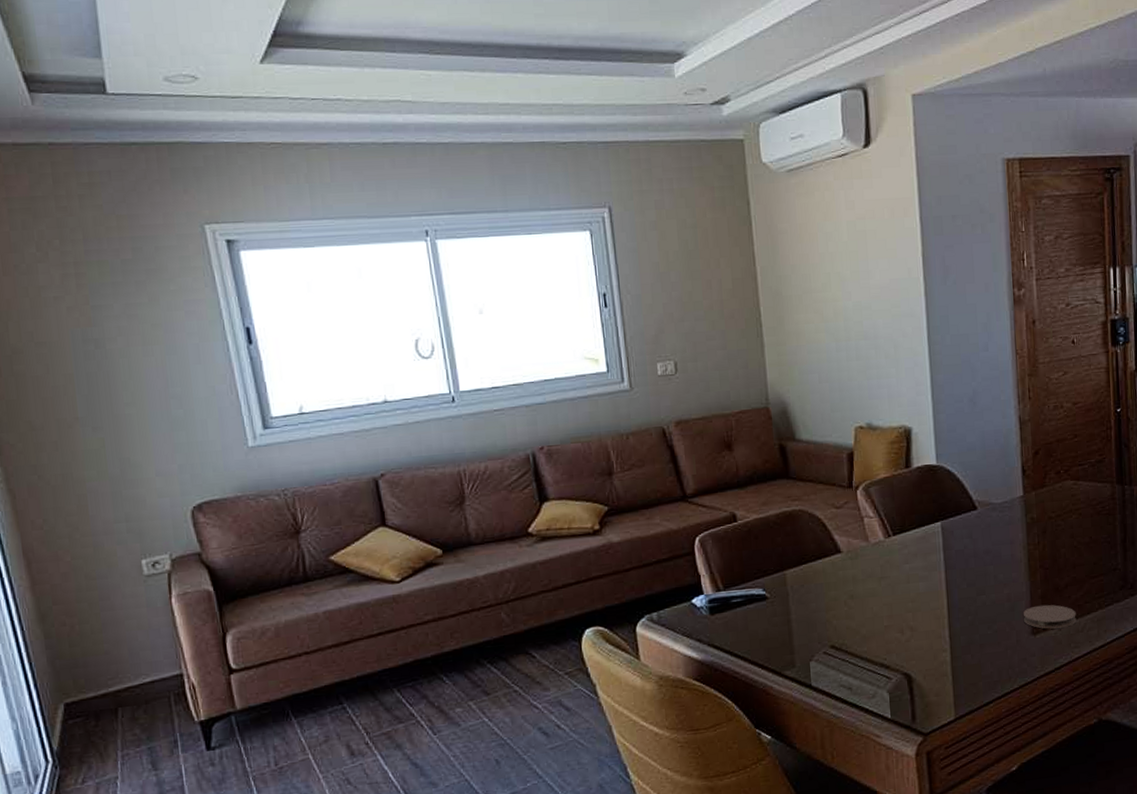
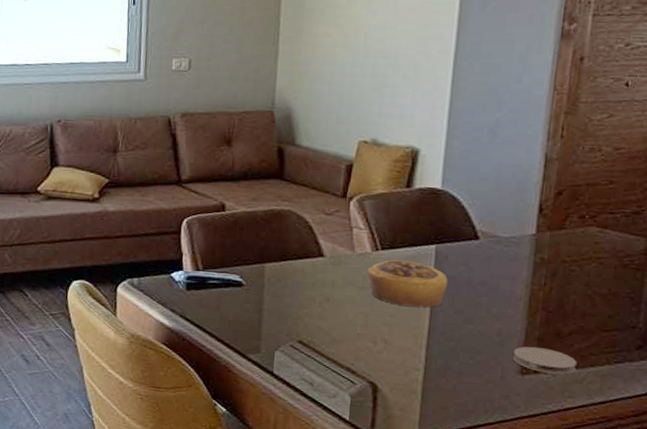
pastry: none [883,542,958,589] -> present [366,259,449,308]

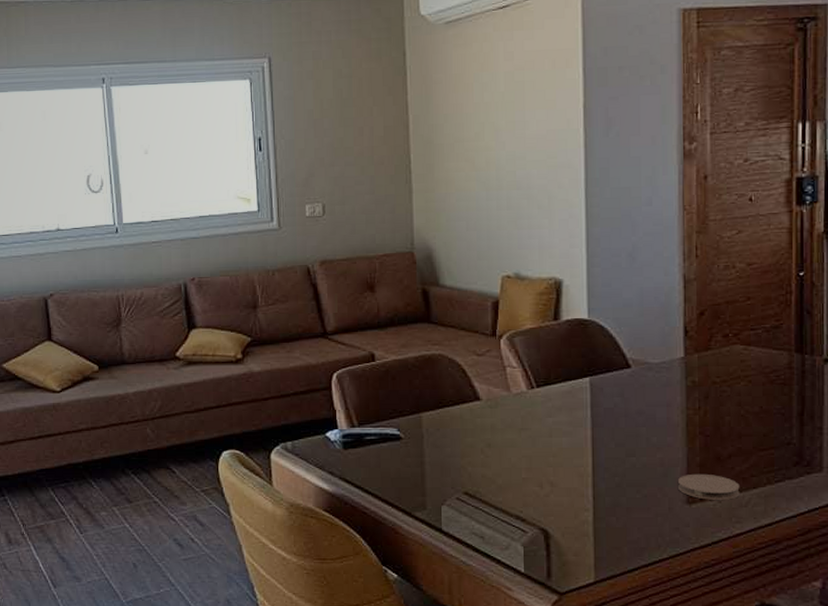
pastry: present [366,259,449,308] -> none [525,396,606,444]

